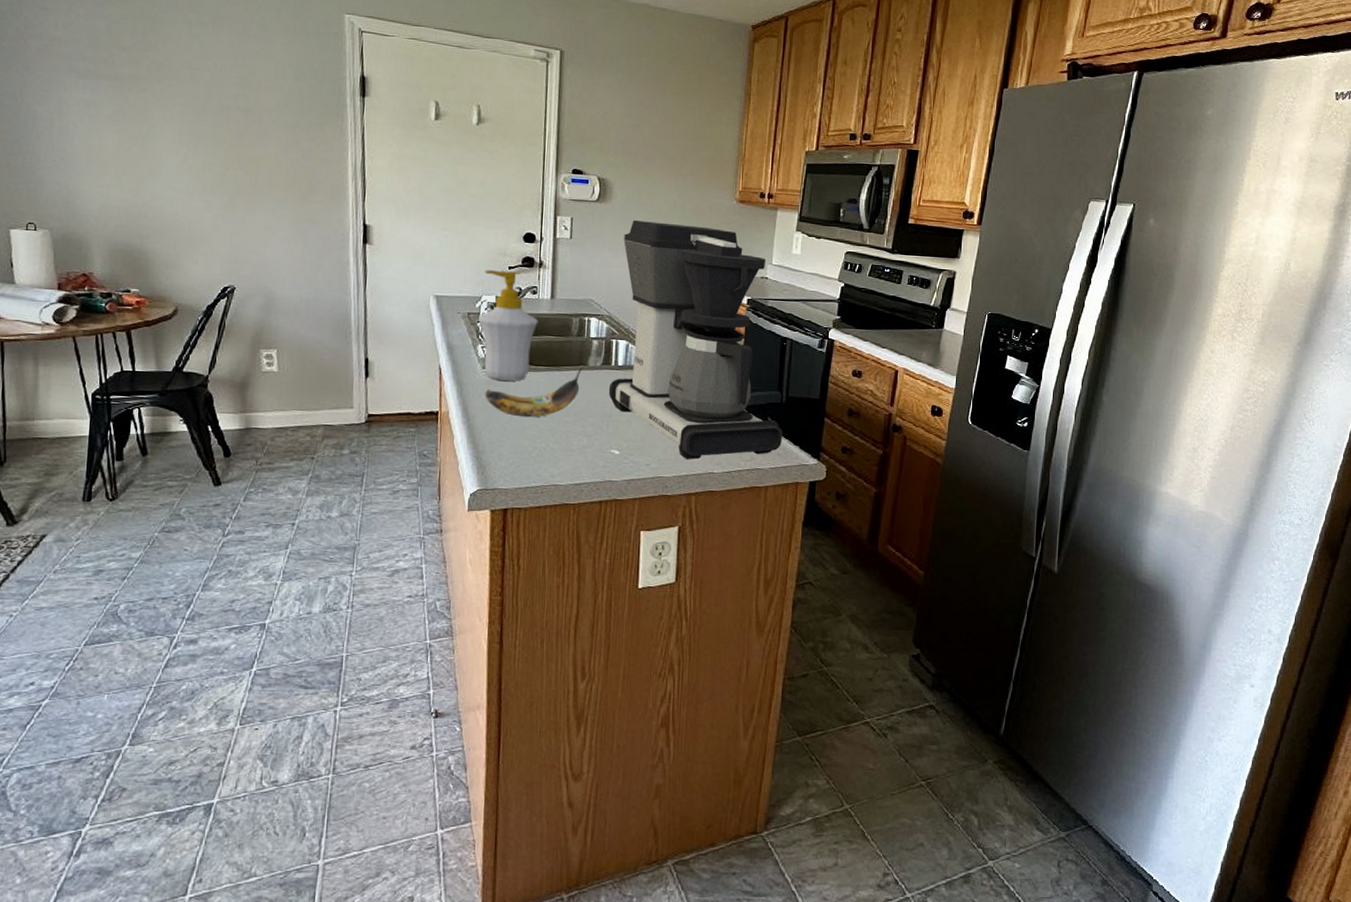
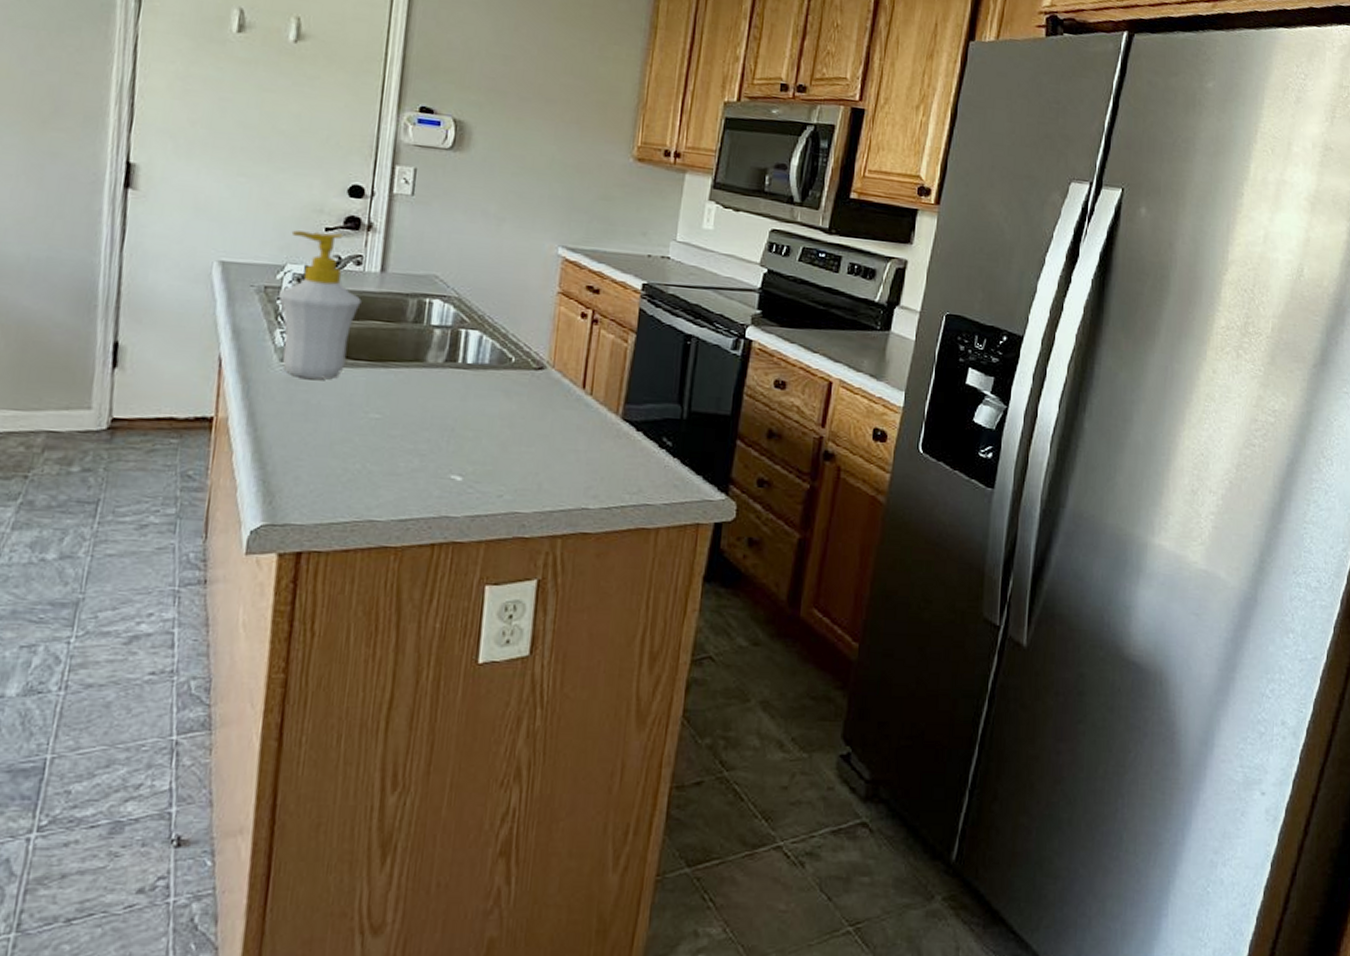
banana: present [485,365,585,418] -> none [280,361,421,429]
coffee maker: present [608,220,783,460] -> none [451,176,682,491]

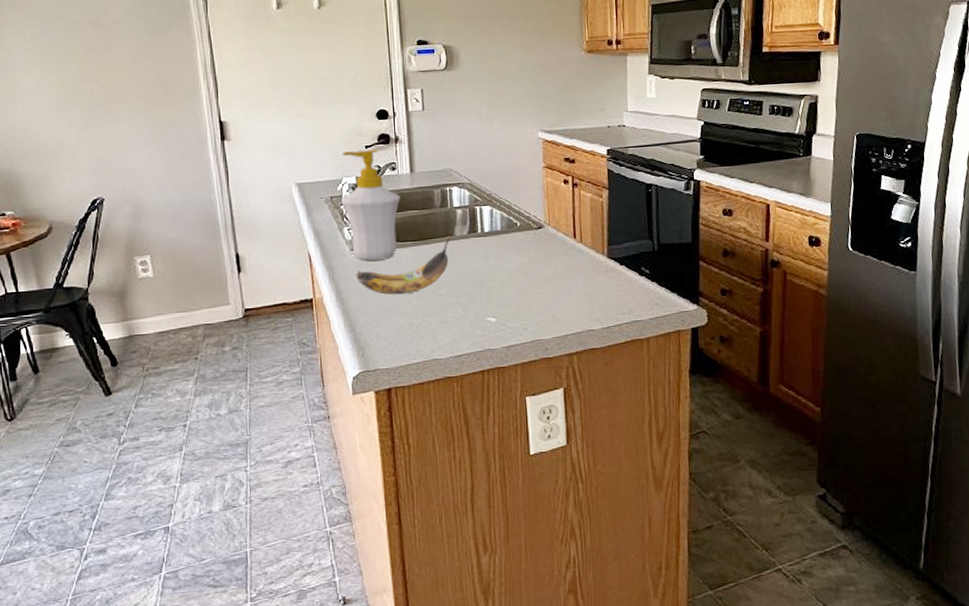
banana: none [280,361,421,429] -> present [356,236,452,295]

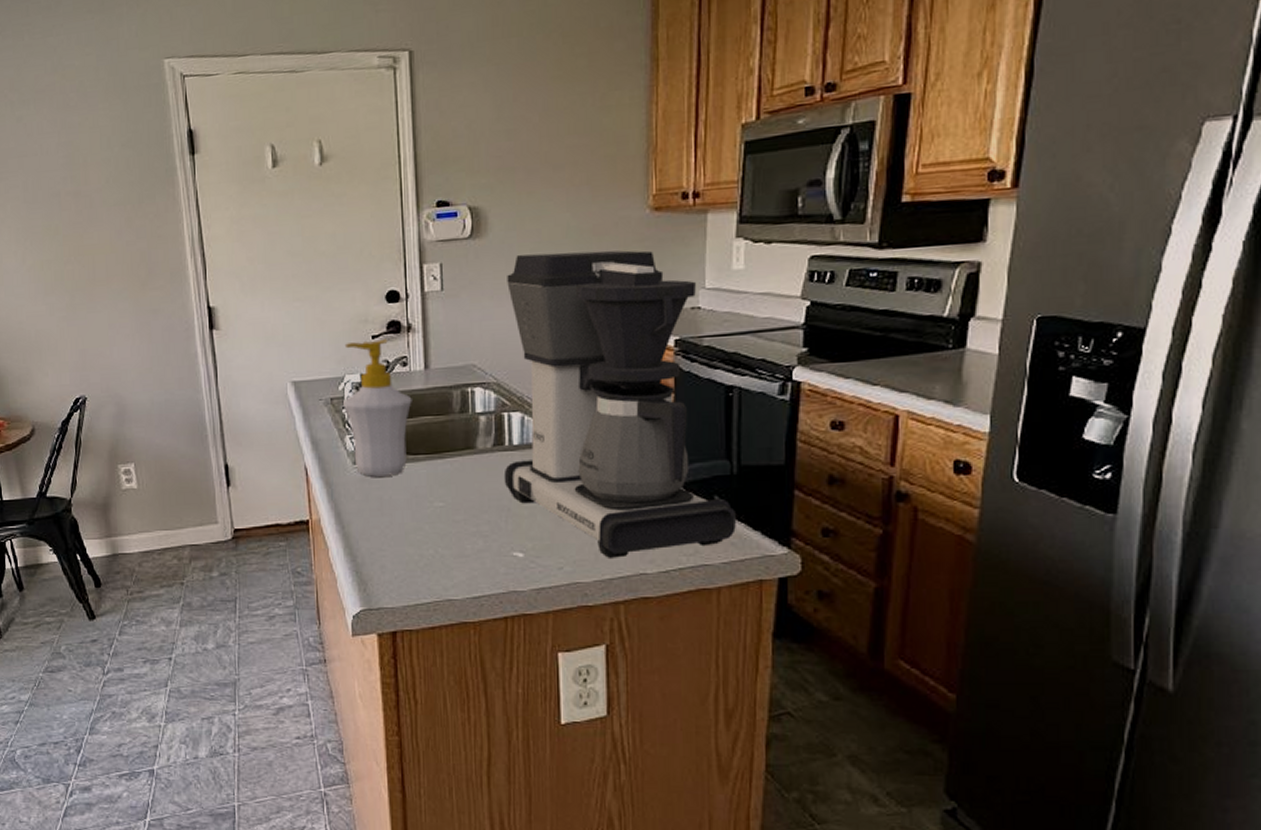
banana: present [356,236,452,295] -> none [358,448,472,520]
coffee maker: none [476,82,659,319] -> present [503,250,737,558]

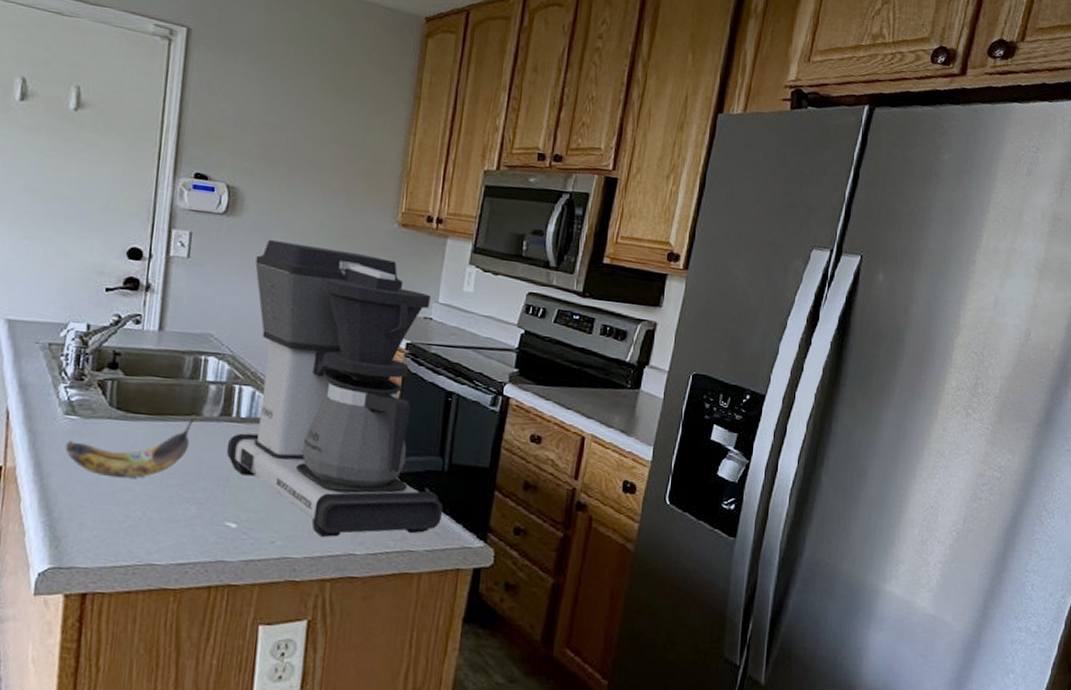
soap bottle: present [342,339,412,477] -> none [61,290,141,432]
banana: none [358,448,472,520] -> present [65,415,198,478]

